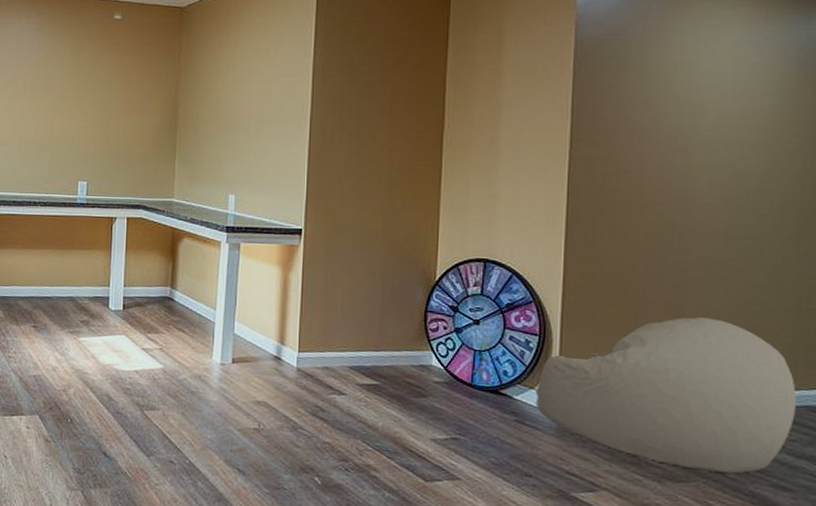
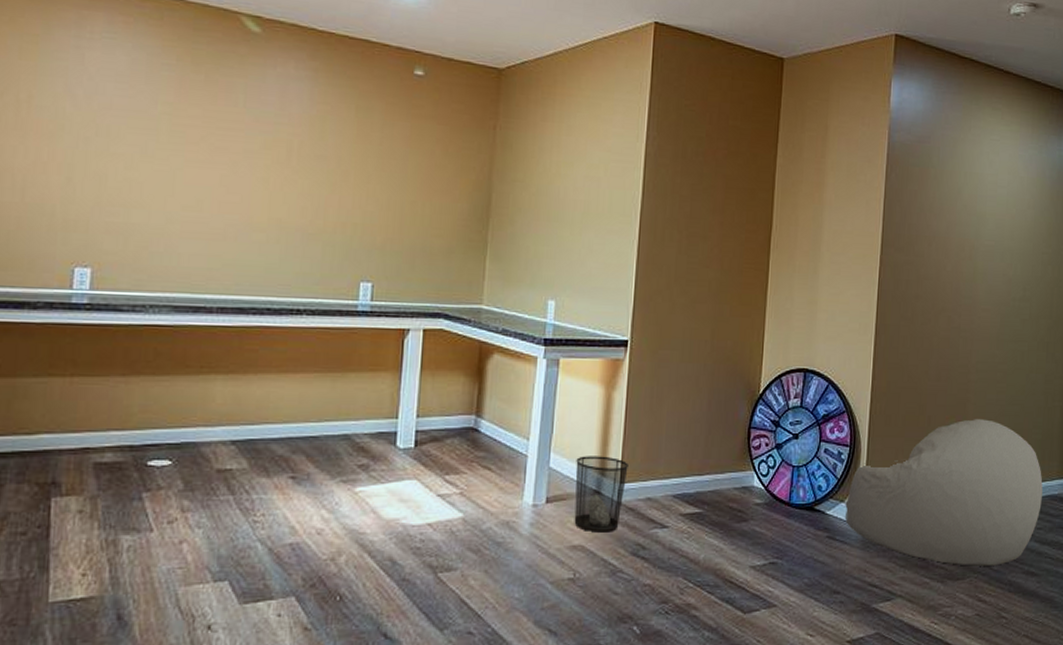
waste bin: none [257,326,306,393] -> present [574,456,628,533]

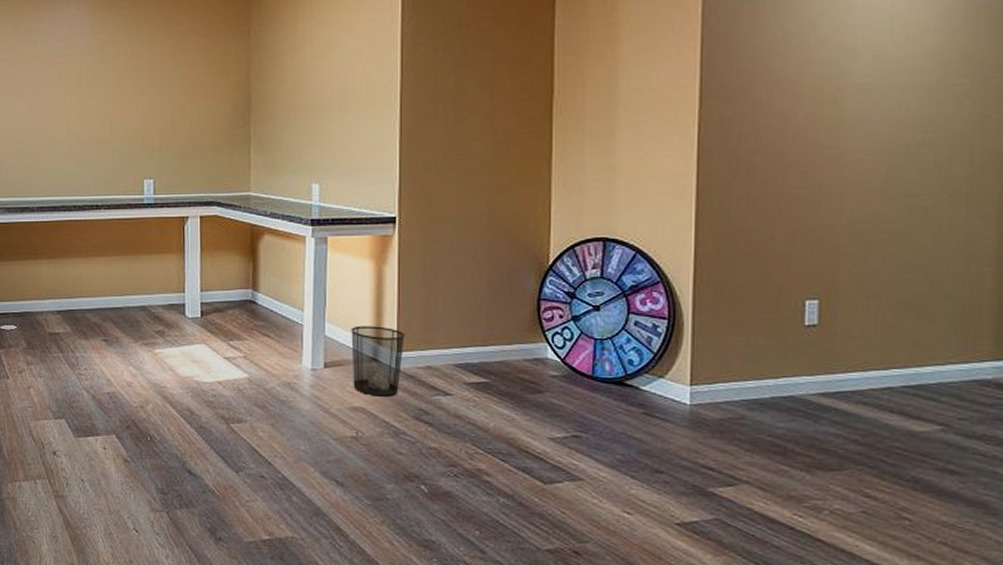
bean bag chair: present [844,419,1043,566] -> none [665,289,965,459]

